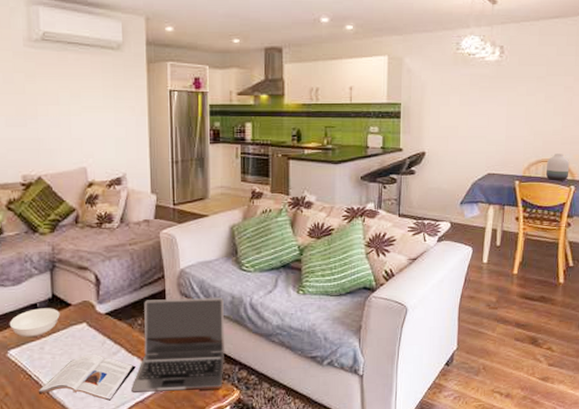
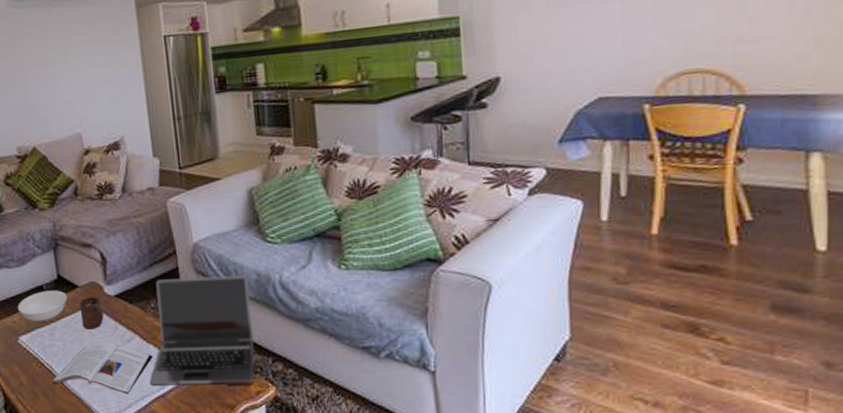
cup: none [71,314,94,344] -> present [79,296,104,329]
vase: present [545,154,570,181] -> none [693,59,734,100]

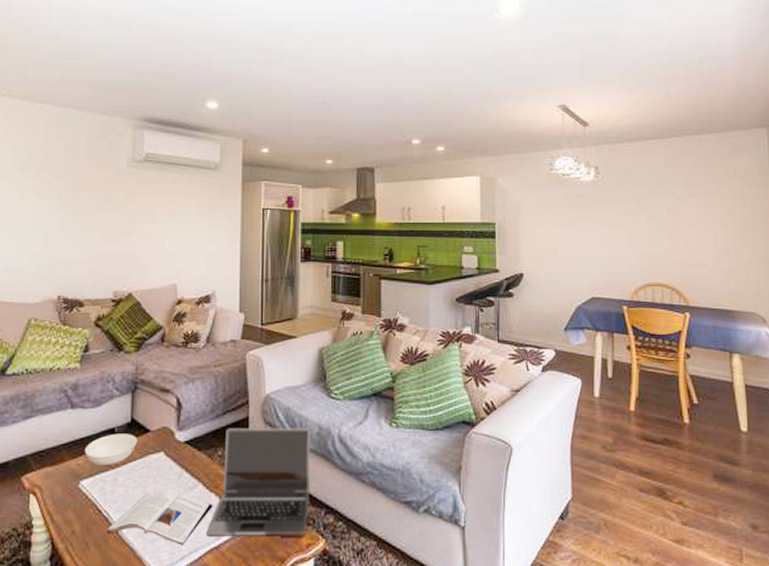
cup: present [79,296,104,329] -> none [147,442,171,475]

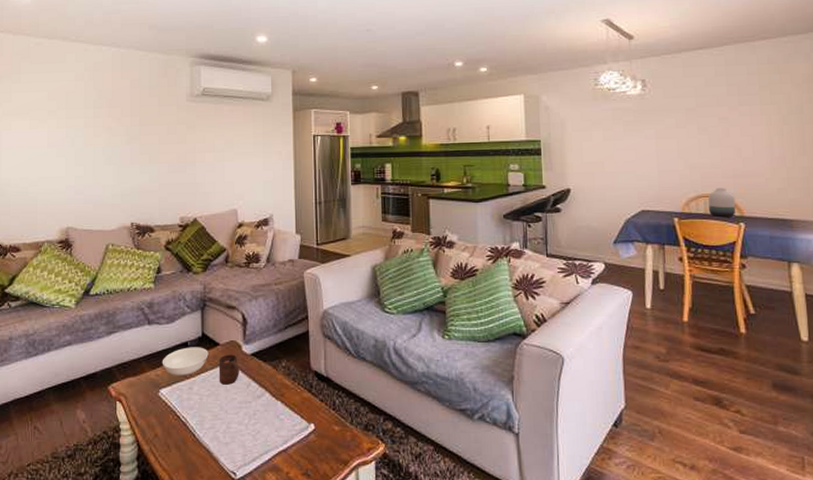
magazine: present [106,488,213,545] -> none [185,396,279,448]
cup: none [147,442,171,475] -> present [218,354,239,385]
laptop: present [207,428,310,538] -> none [275,341,369,442]
vase: none [655,277,682,307] -> present [708,188,736,218]

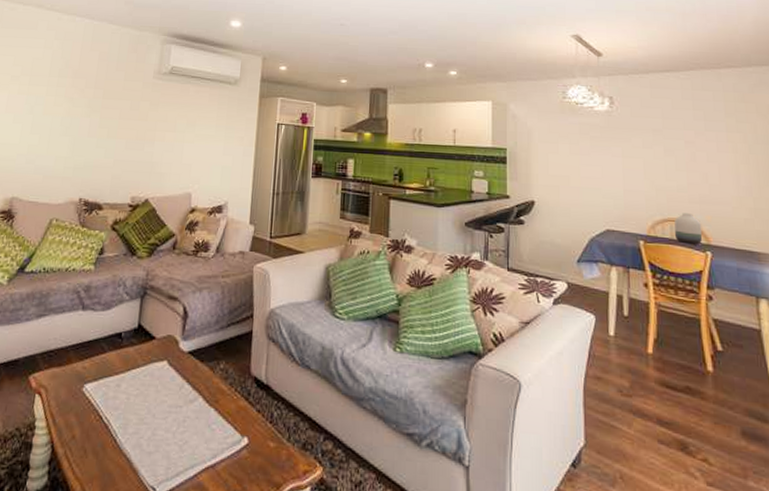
bowl: present [162,347,209,376] -> none [91,338,143,371]
cup: present [218,354,239,385] -> none [150,350,174,385]

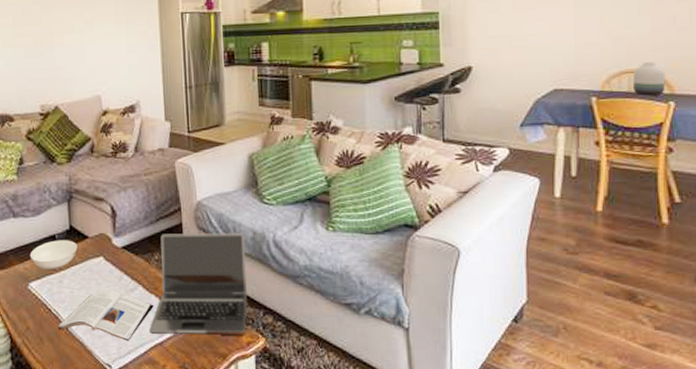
bowl: none [91,338,143,371] -> present [29,240,78,269]
magazine: none [105,398,212,461] -> present [57,290,154,341]
laptop: none [203,341,313,463] -> present [150,233,247,336]

